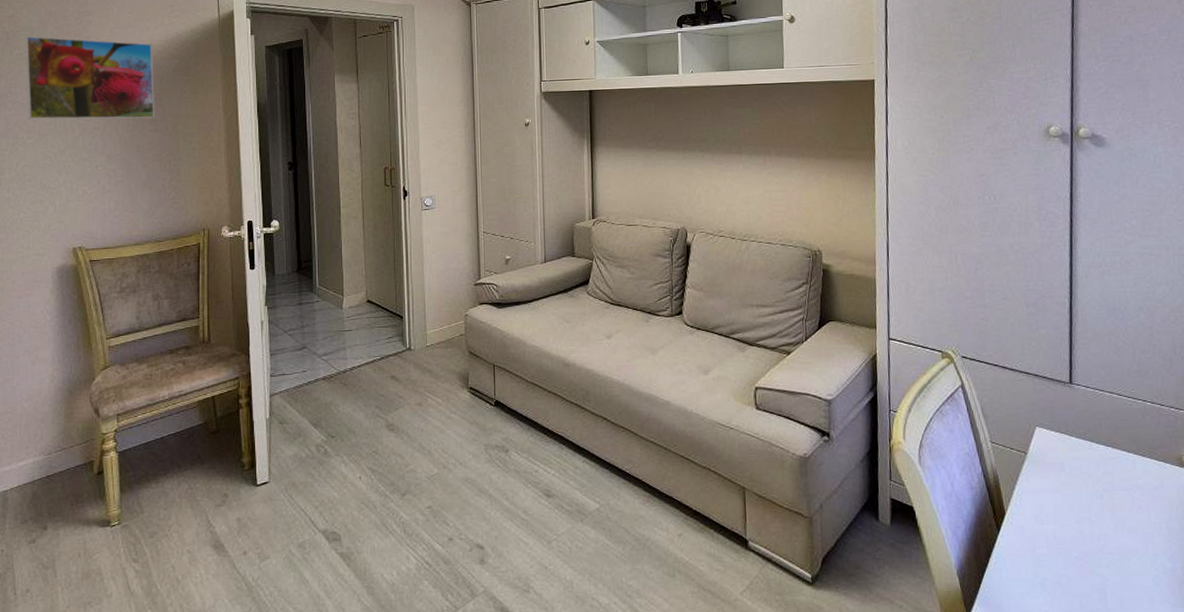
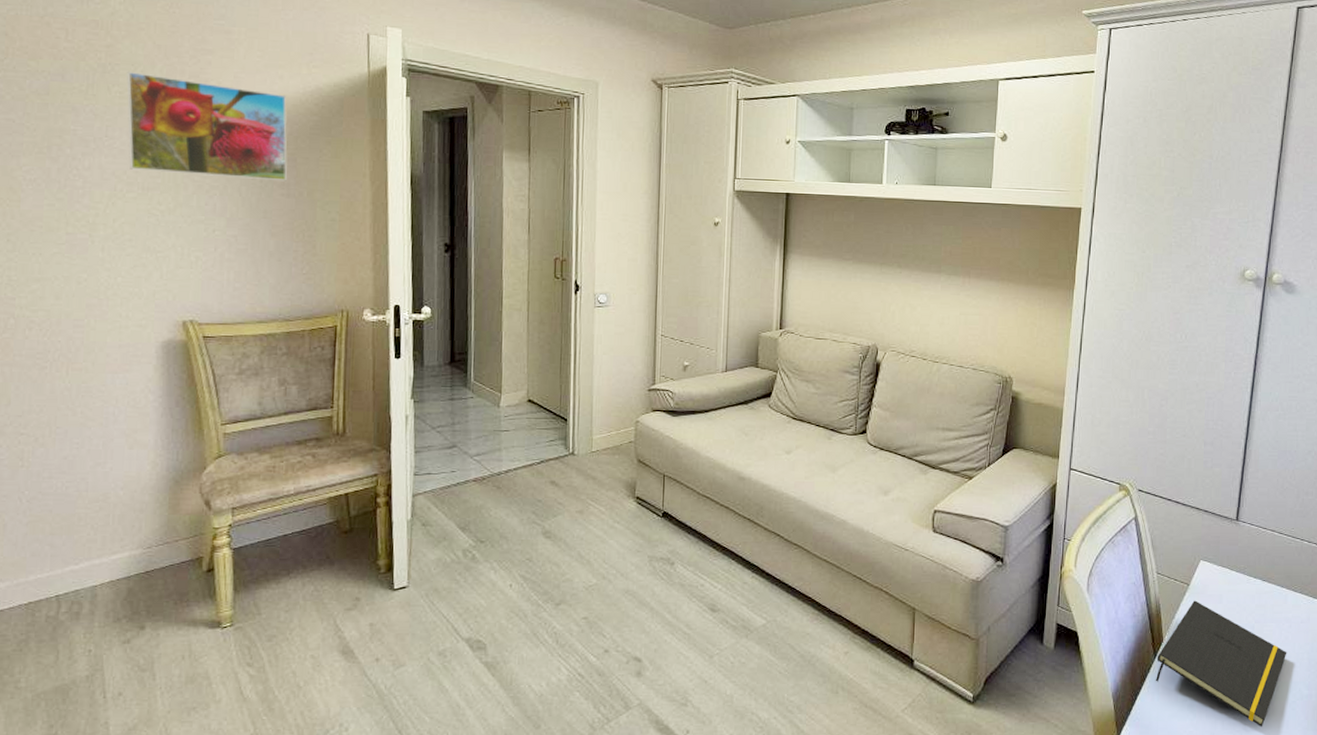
notepad: none [1000,469,1143,605] -> present [1155,600,1287,728]

